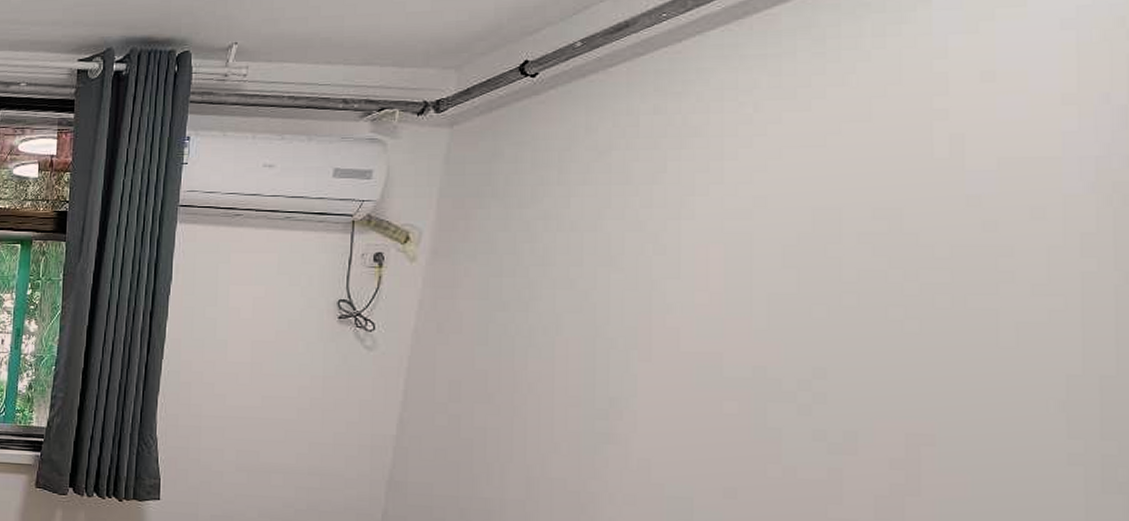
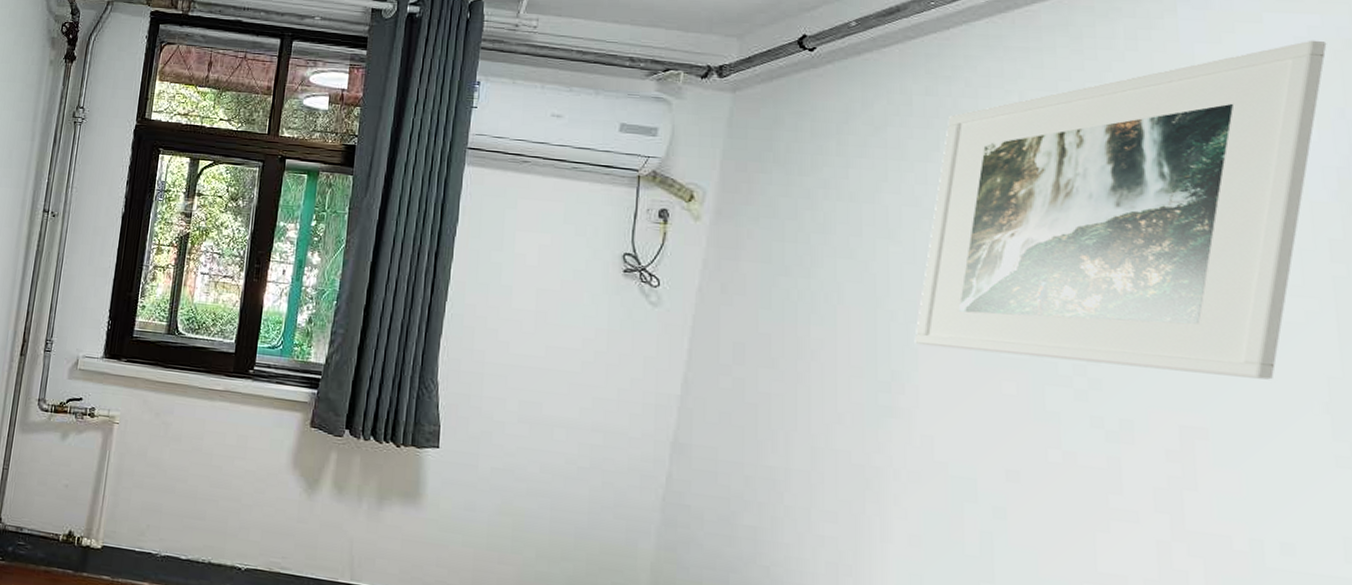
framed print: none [634,20,1097,382] -> present [914,40,1327,380]

